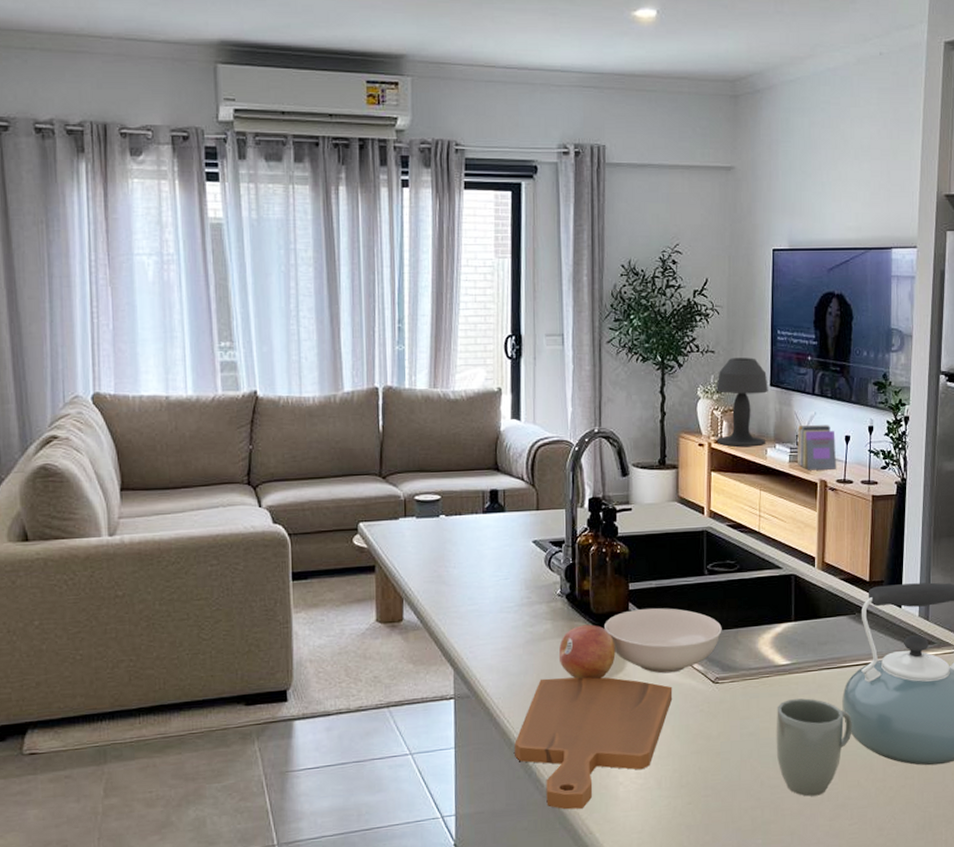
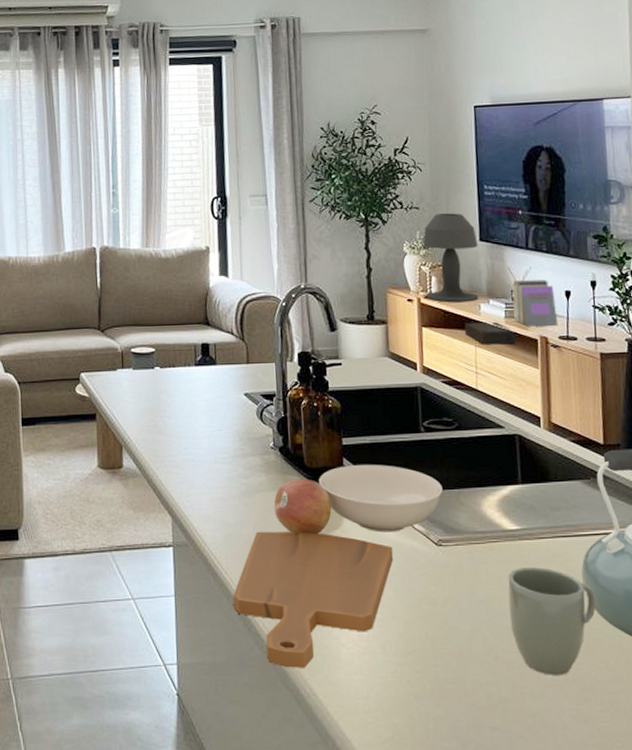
game console: none [751,465,798,489] -> present [464,321,517,345]

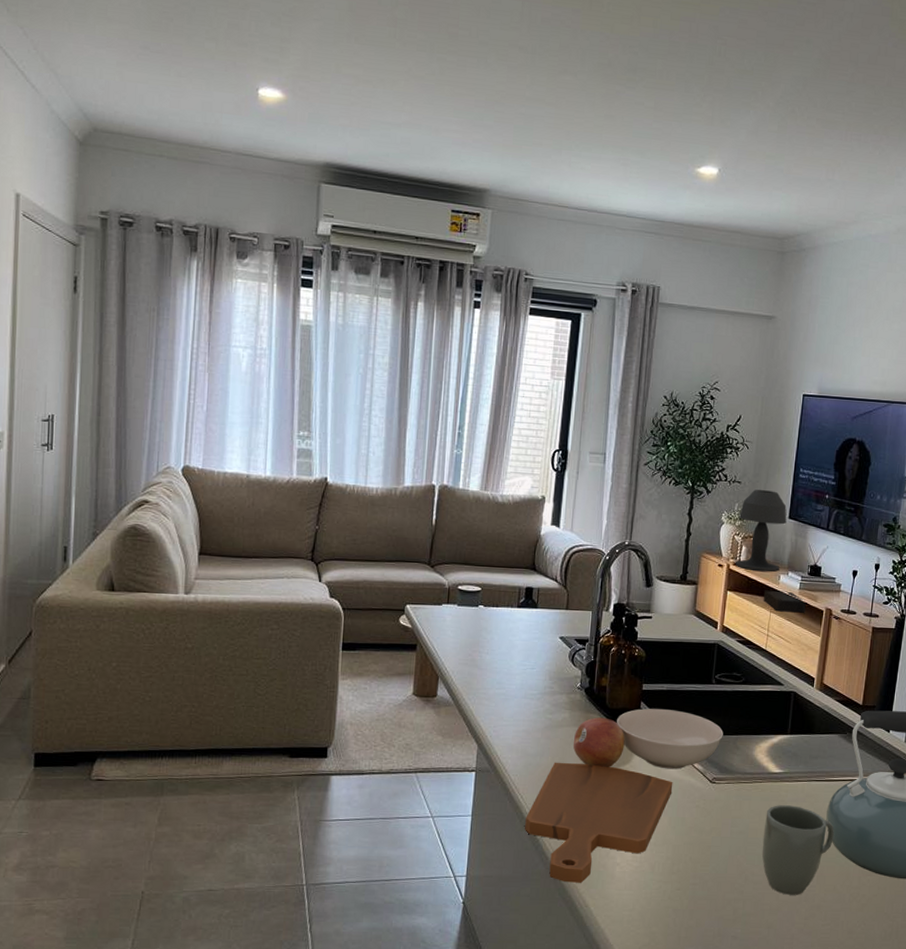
books: present [512,279,559,326] -> none [807,556,844,600]

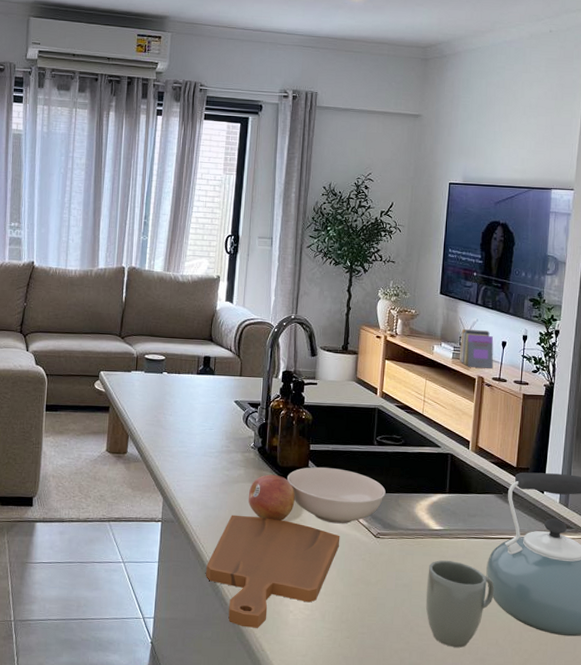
table lamp: present [736,490,787,572] -> none [392,268,438,343]
game console: present [763,590,806,613] -> none [418,359,459,381]
books: none [807,556,844,600] -> present [460,328,494,369]

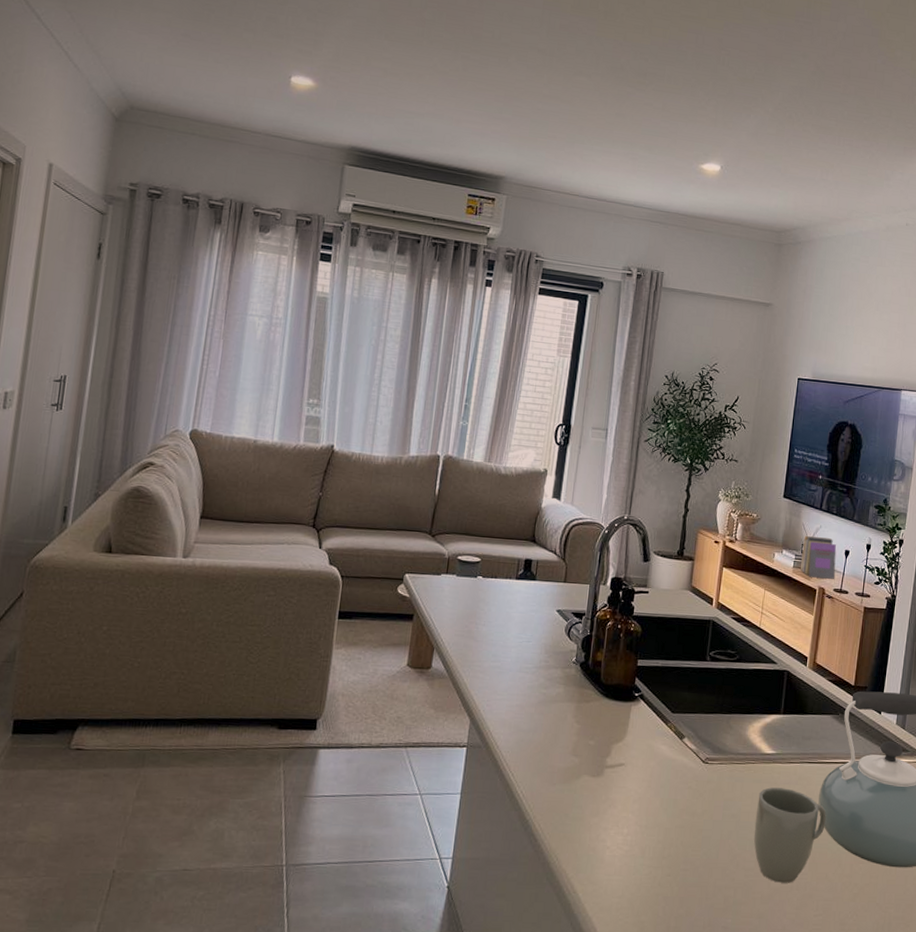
cutting board: present [206,514,340,628] -> none [514,738,666,867]
fruit: present [248,474,295,521] -> none [566,693,619,745]
bowl: present [286,467,386,524] -> none [610,685,717,749]

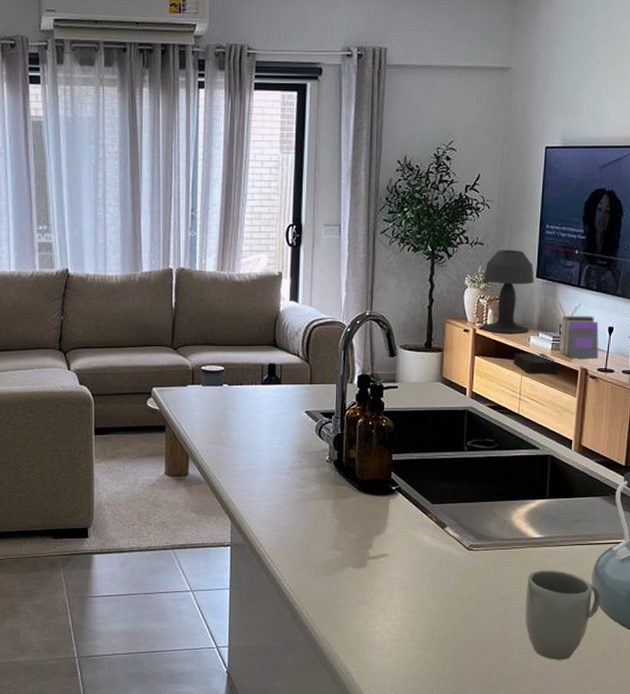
table lamp: none [731,468,782,550] -> present [482,250,534,334]
game console: none [757,567,800,591] -> present [513,353,559,374]

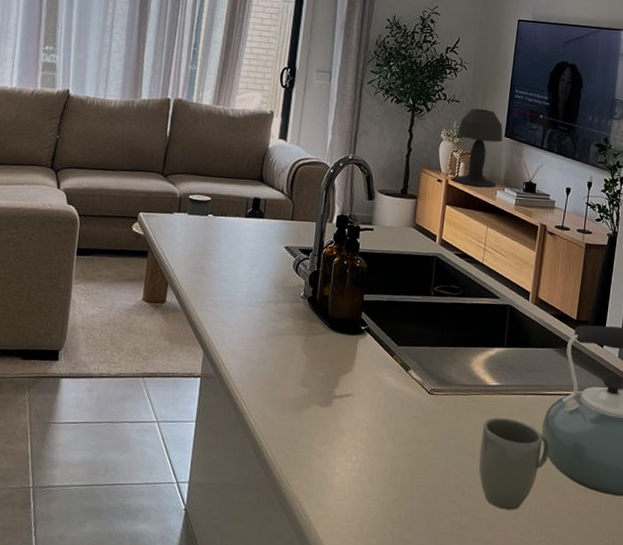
game console: present [513,353,559,374] -> none [480,205,522,228]
books: present [560,315,599,358] -> none [522,173,558,216]

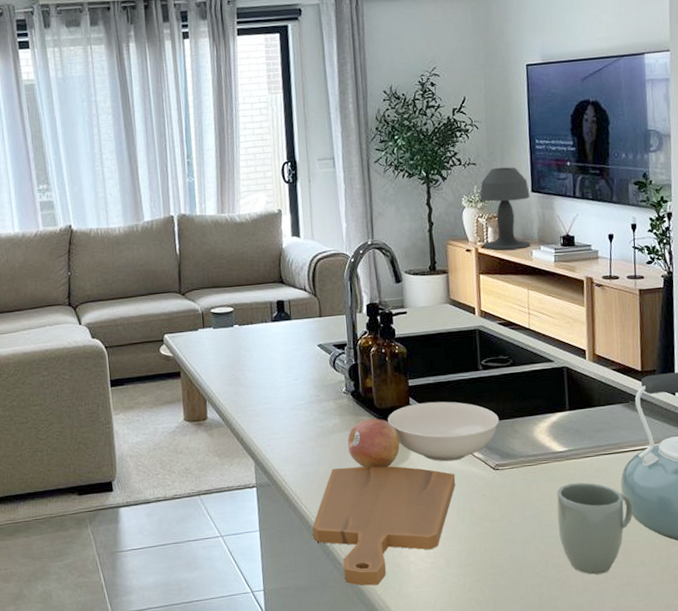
cutting board: none [247,369,392,492] -> present [312,466,456,586]
fruit: none [295,326,346,376] -> present [347,418,400,468]
bowl: none [337,318,442,380] -> present [387,401,499,462]

